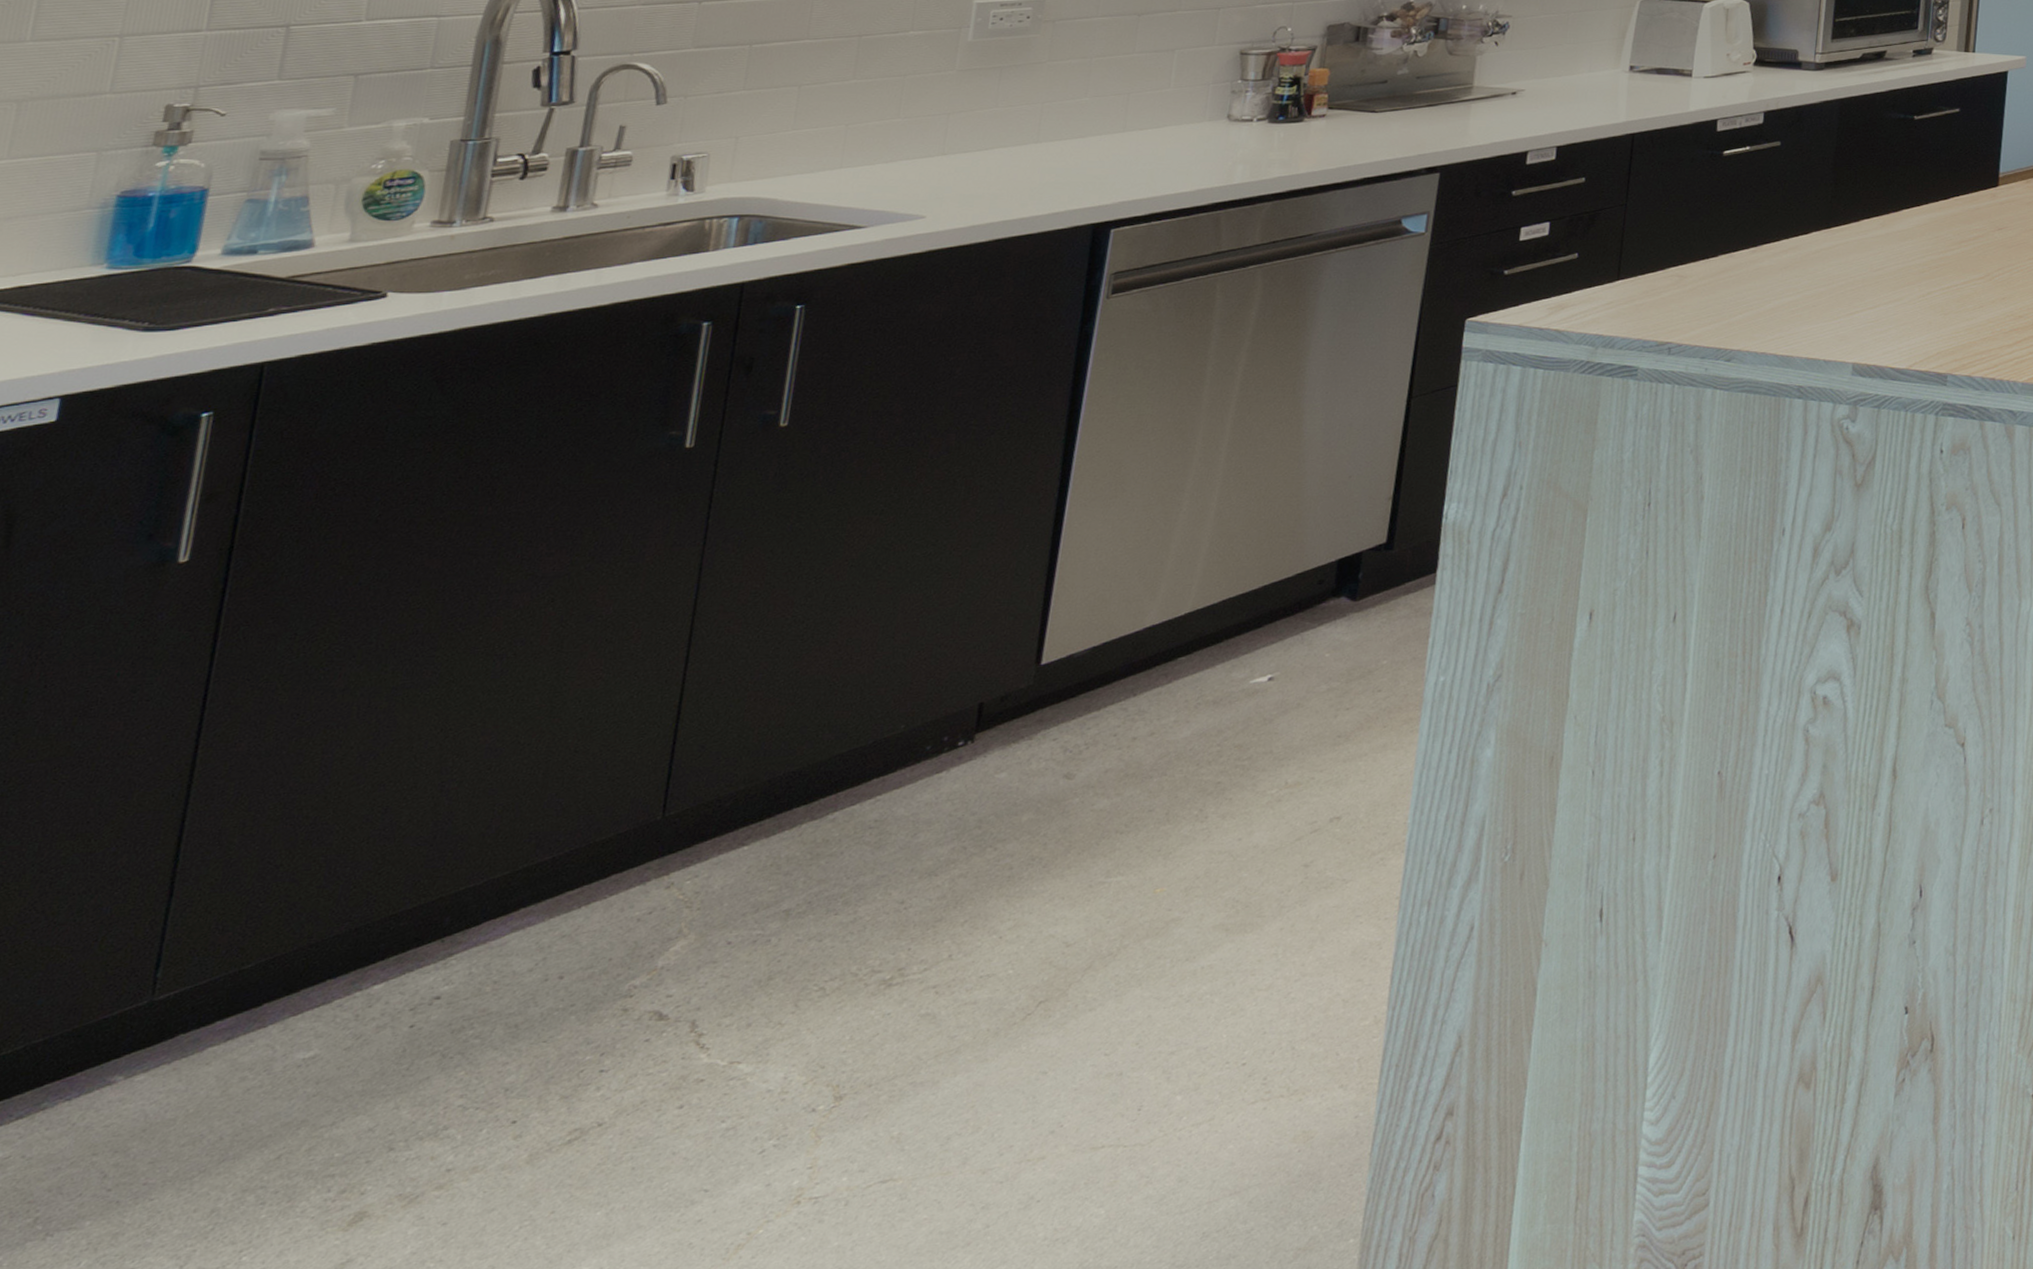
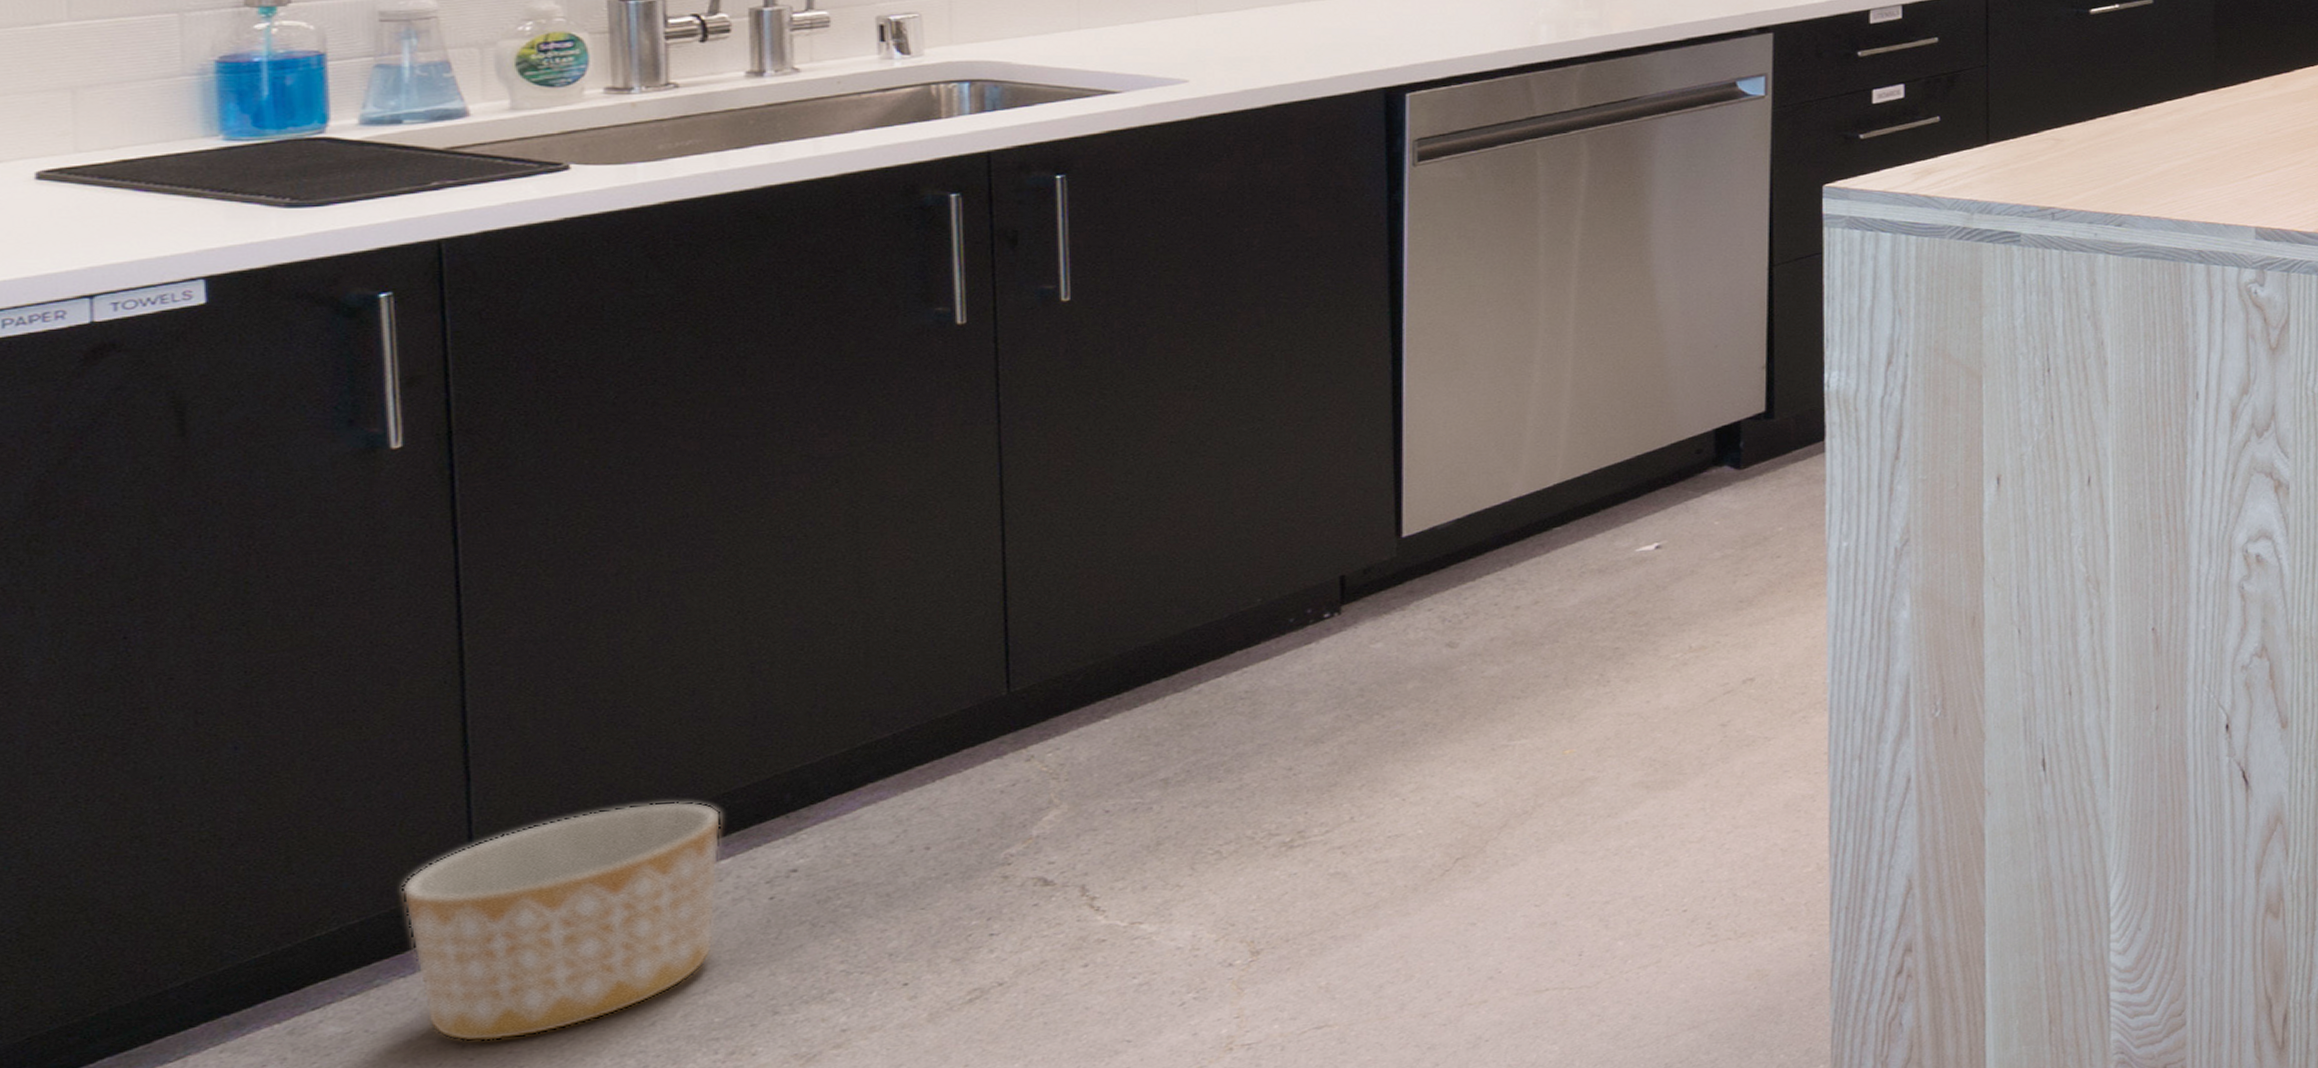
planter: none [79,922,386,1172] -> present [400,800,722,1042]

